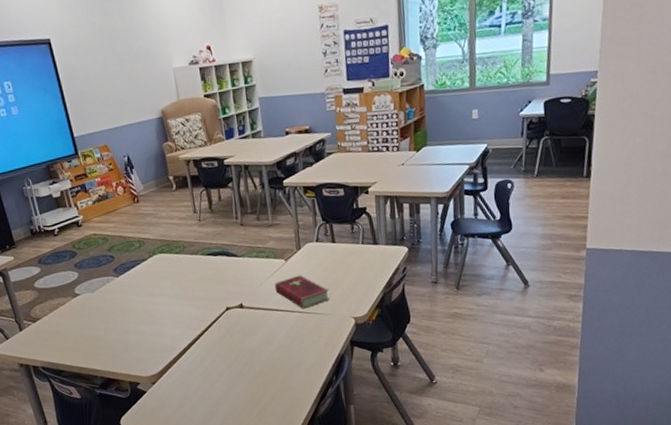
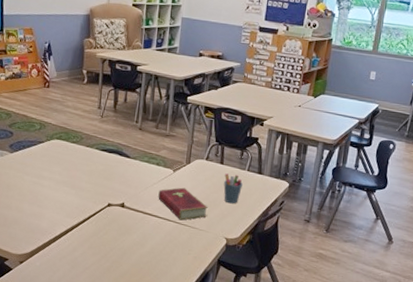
pen holder: none [339,250,360,282] -> present [223,173,243,204]

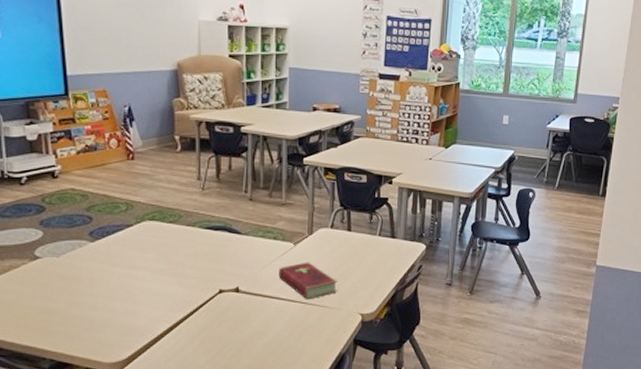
pen holder: present [223,173,243,204] -> none [353,241,374,275]

